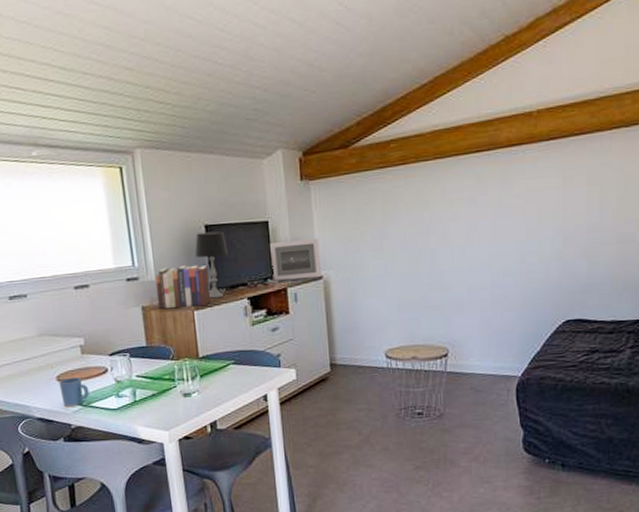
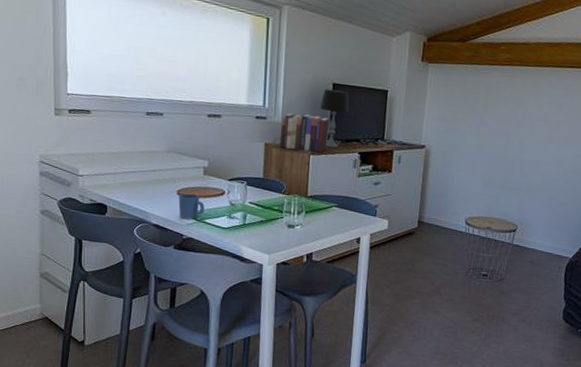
picture frame: present [270,238,322,282] -> none [383,109,428,147]

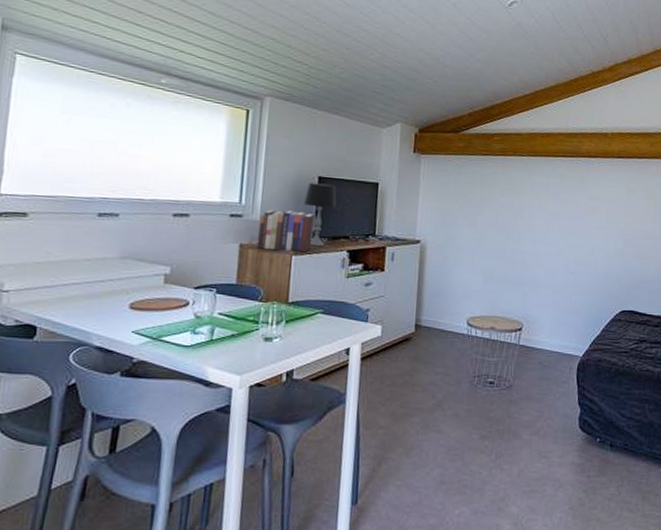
mug: present [178,193,205,220] -> none [130,306,163,339]

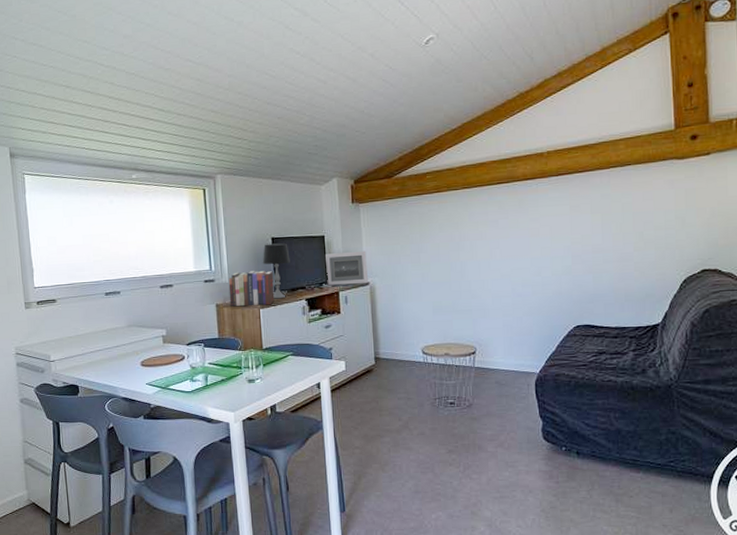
picture frame: none [374,203,422,242] -> present [325,250,369,286]

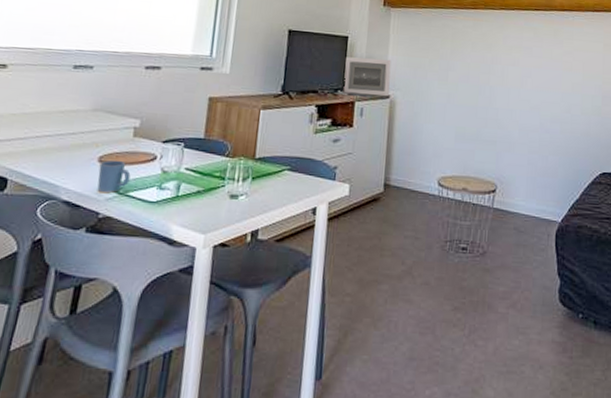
mug: none [142,362,168,389] -> present [97,160,131,194]
books: present [228,270,275,307] -> none [225,62,284,107]
table lamp: present [262,243,290,299] -> none [273,36,306,102]

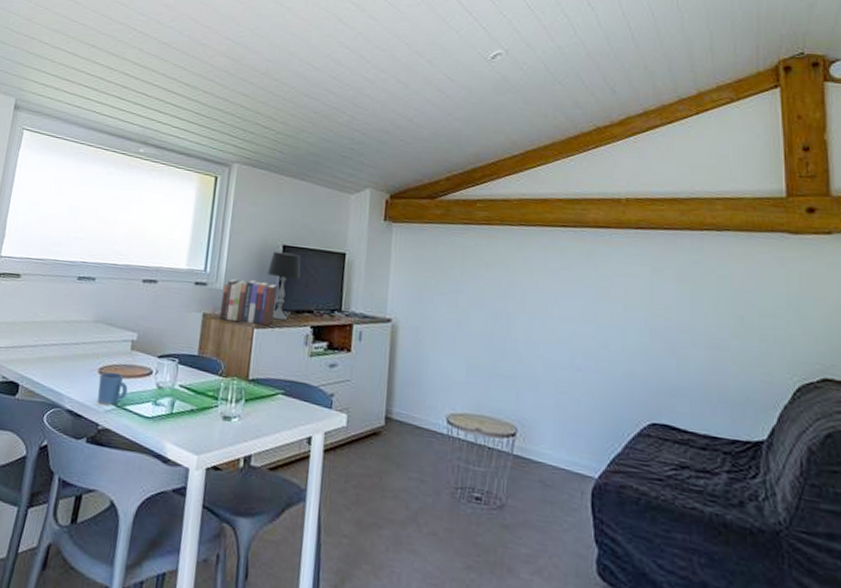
books: none [225,62,284,107] -> present [219,278,278,326]
table lamp: none [273,36,306,102] -> present [267,251,301,321]
picture frame: present [343,57,392,97] -> none [340,275,393,321]

